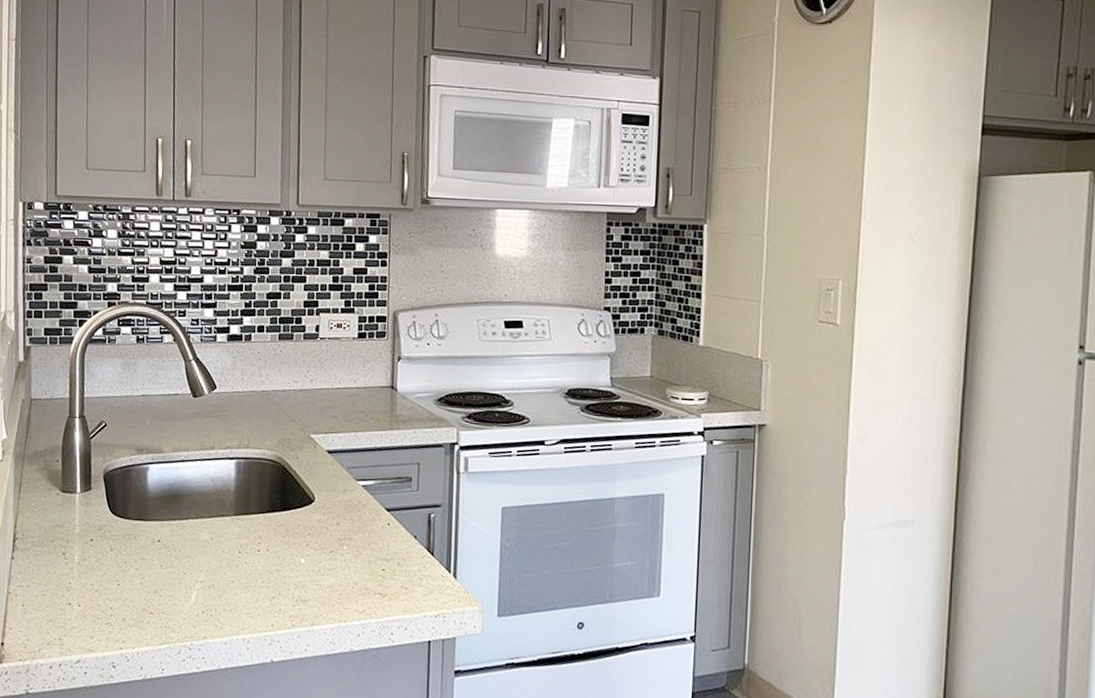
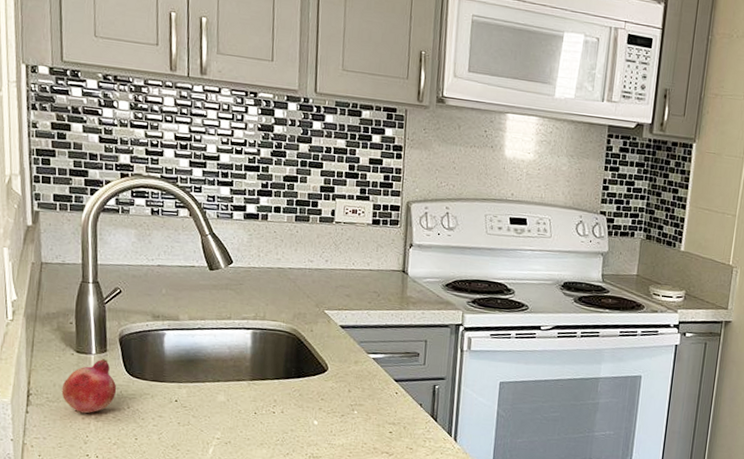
fruit: none [46,497,100,558] -> present [61,358,117,414]

